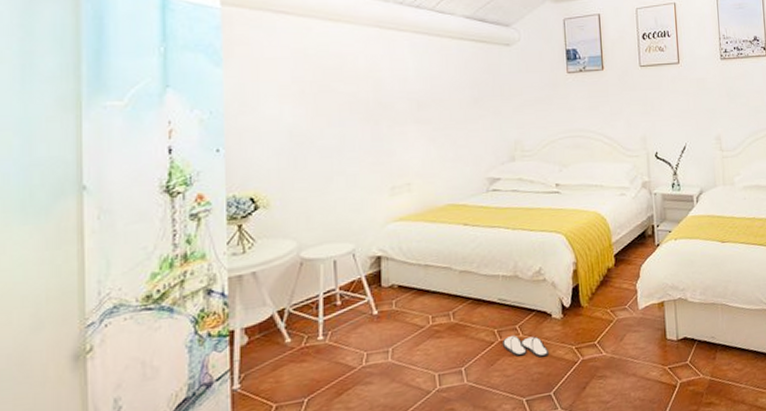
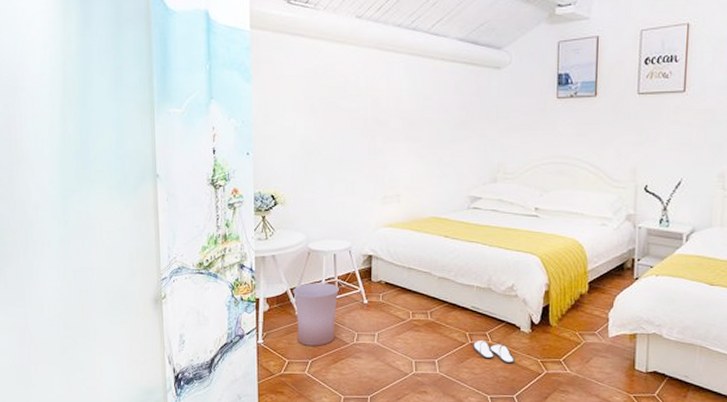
waste bin: none [281,296,341,381] -> present [293,283,339,346]

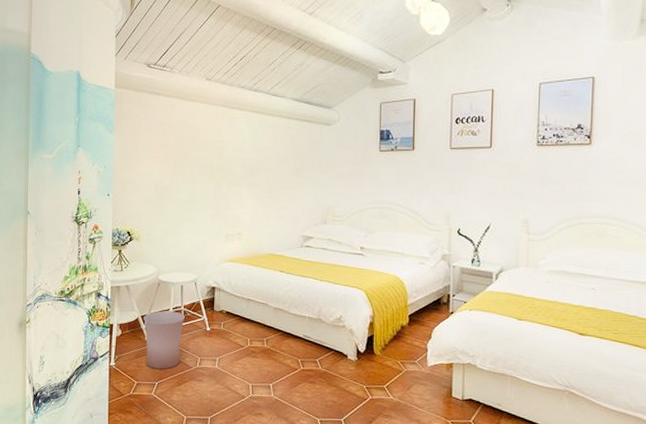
slippers: present [473,340,514,364] -> none [305,367,342,389]

